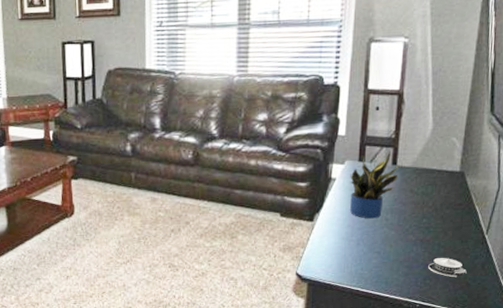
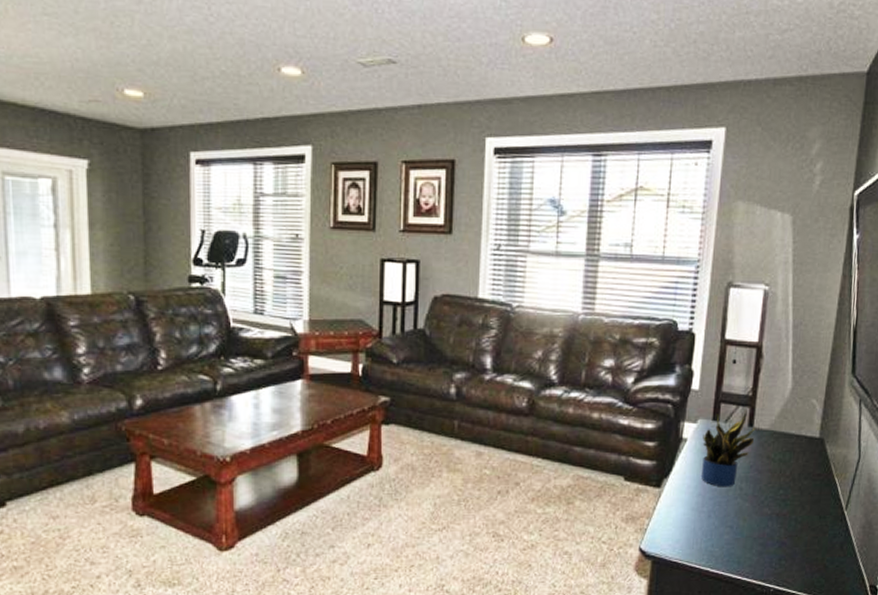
architectural model: present [428,258,467,278] -> none [784,535,825,559]

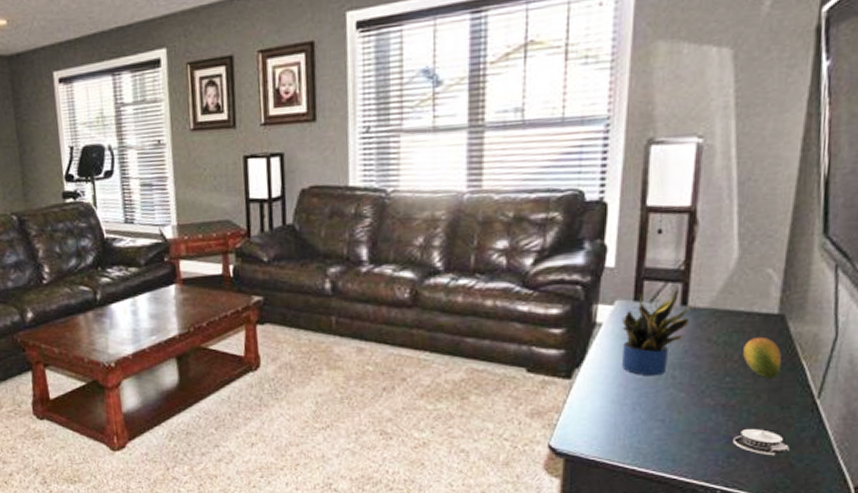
architectural model: none [784,535,825,559] -> present [733,429,789,456]
fruit: none [793,457,821,492] -> present [743,338,781,378]

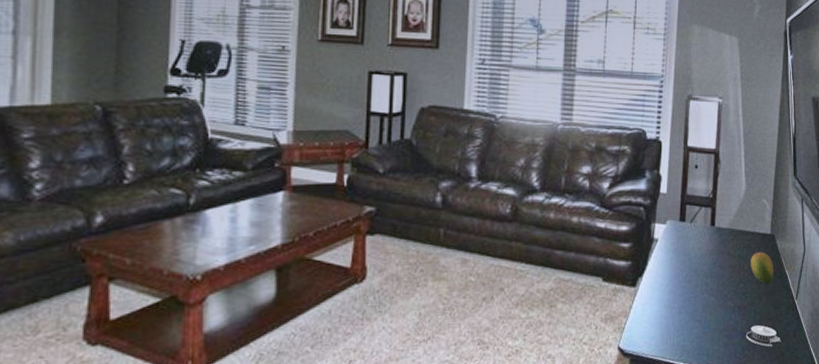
potted plant: present [622,286,691,376] -> none [672,210,717,284]

